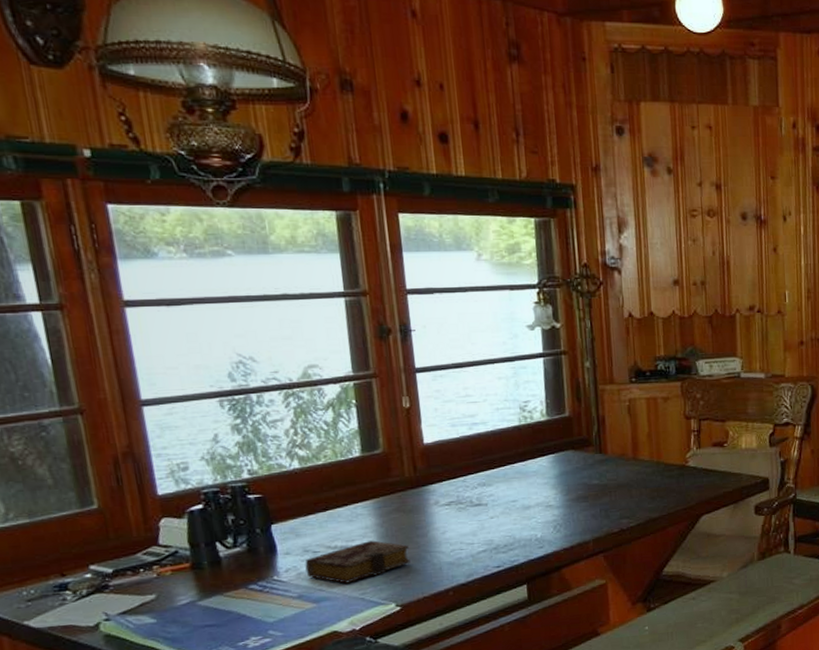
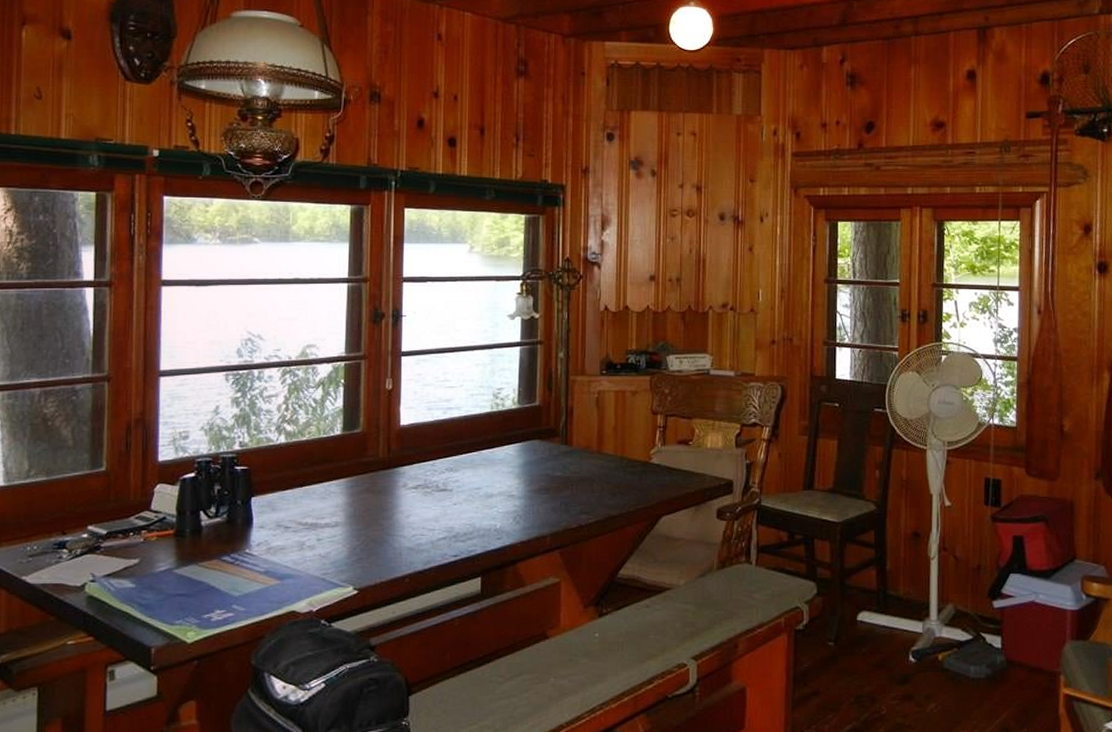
book: present [305,540,410,584] -> none [276,520,373,562]

